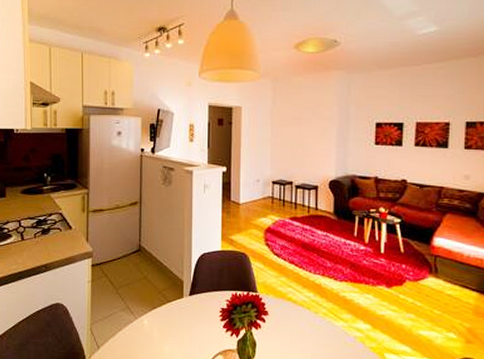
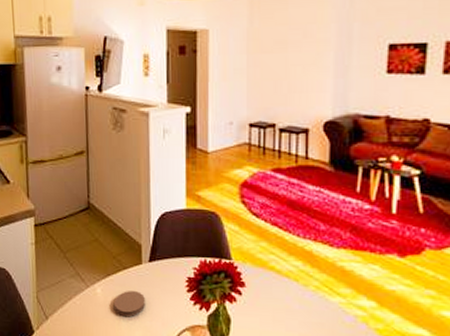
coaster: none [158,321,185,345] -> present [113,291,145,317]

